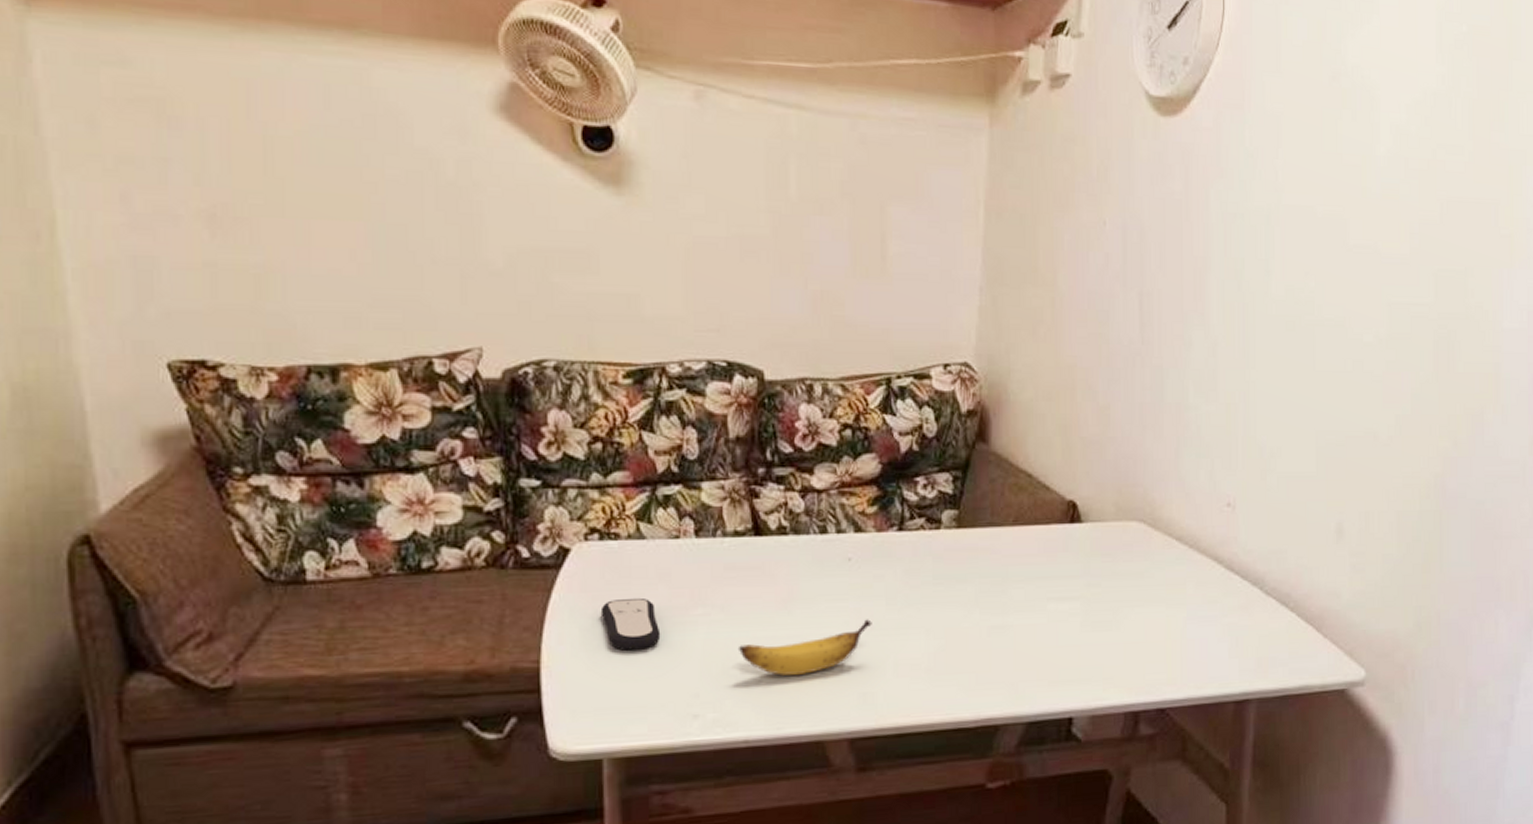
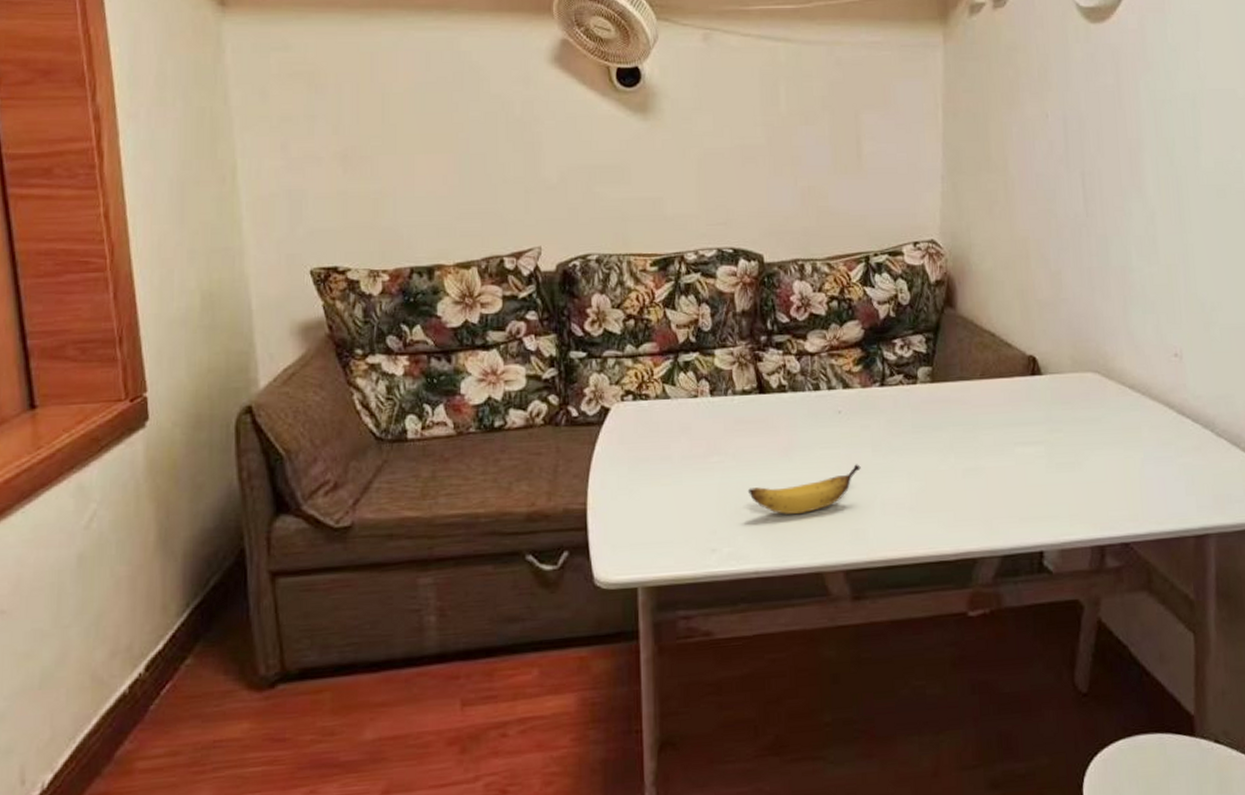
remote control: present [600,597,661,651] -> none [634,448,684,494]

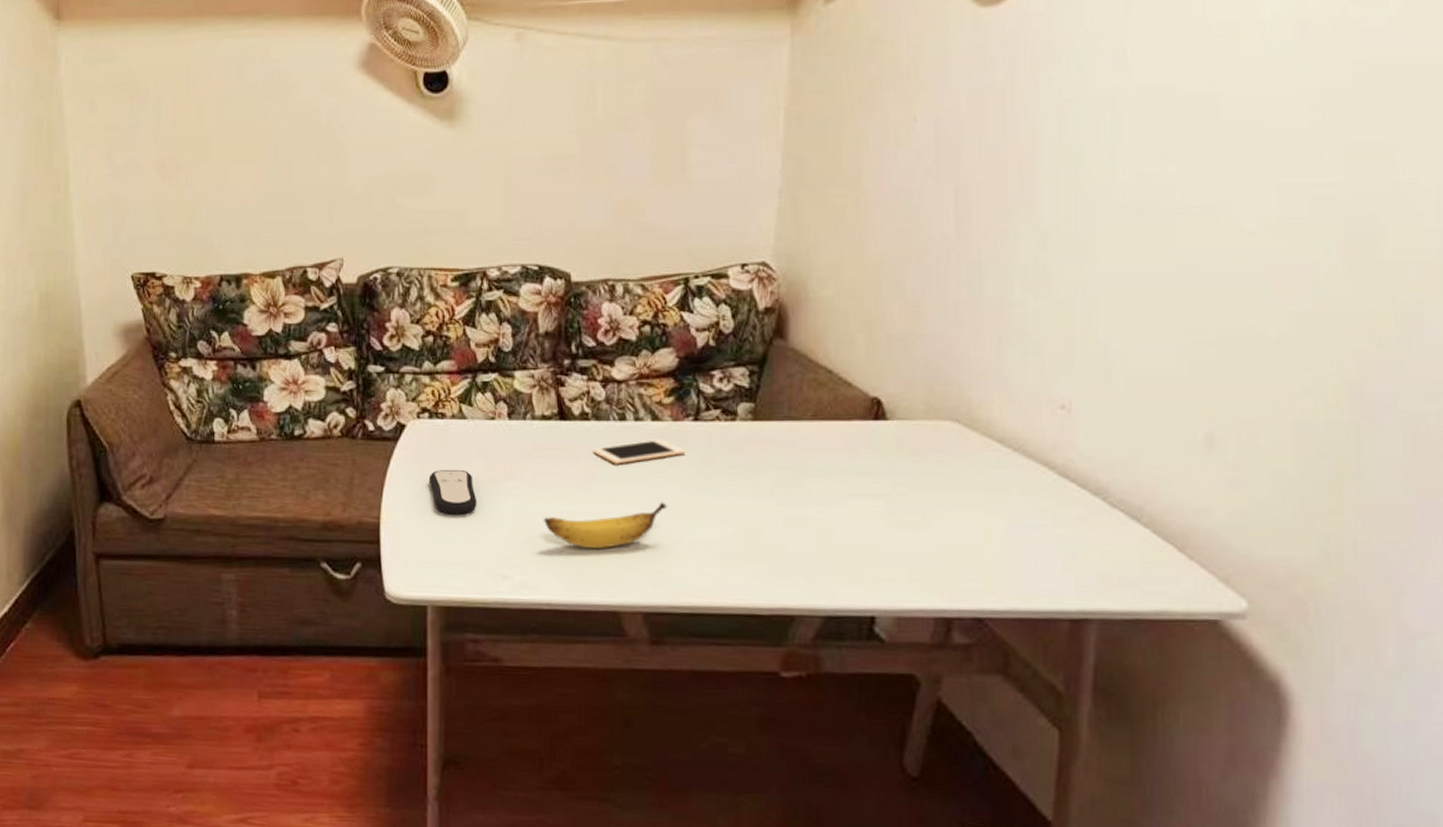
remote control: none [634,448,684,494] -> present [428,469,477,515]
cell phone: none [791,405,875,432] -> present [592,438,686,464]

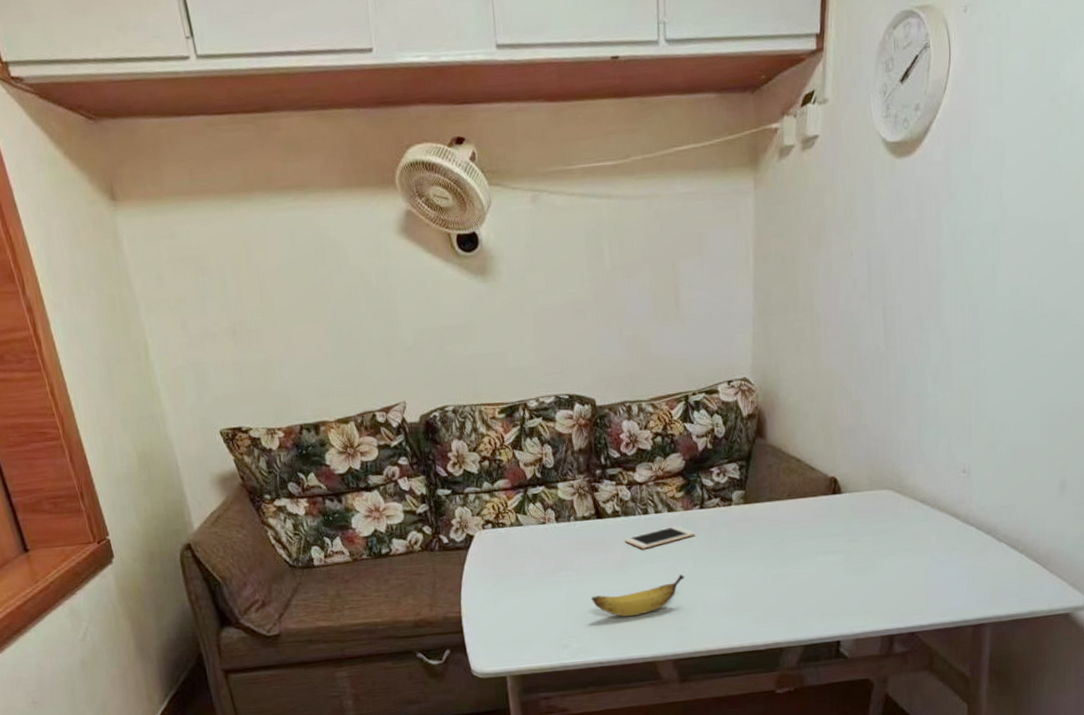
remote control: present [428,469,477,515] -> none [497,566,538,603]

